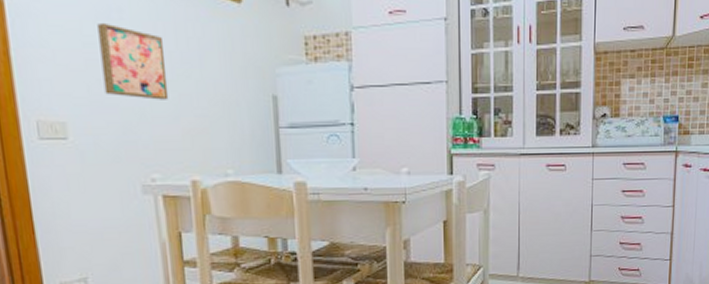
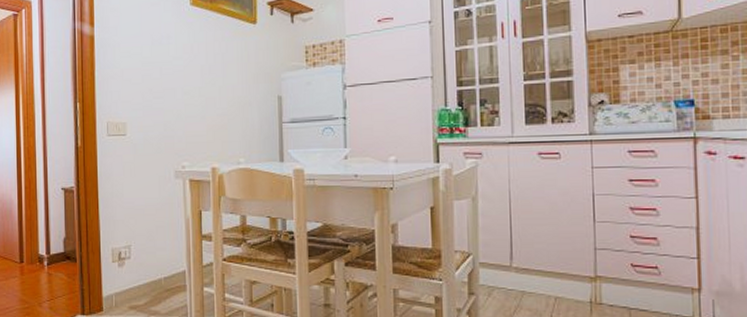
wall art: present [97,22,169,100] -> none [153,46,199,104]

